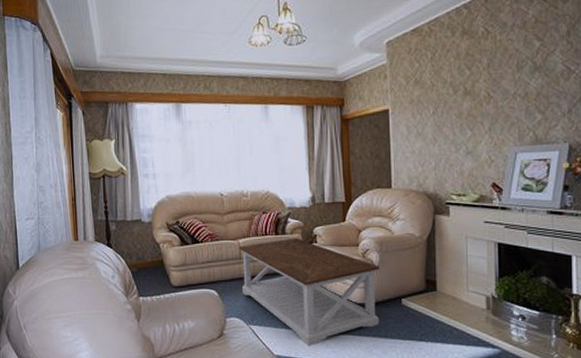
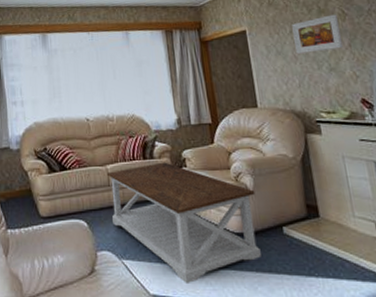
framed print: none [436,96,484,136] -> present [292,14,344,54]

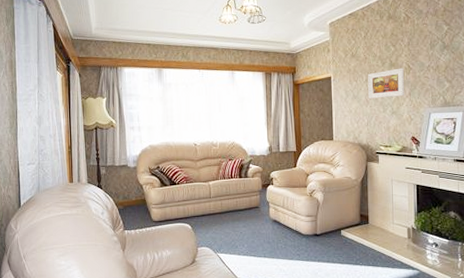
coffee table: present [106,162,261,283] -> none [208,180,324,270]

